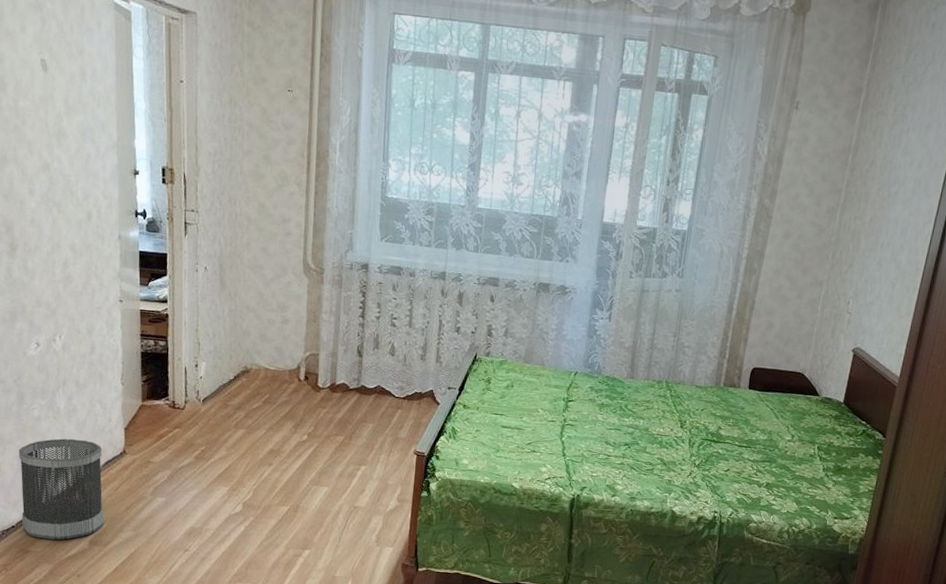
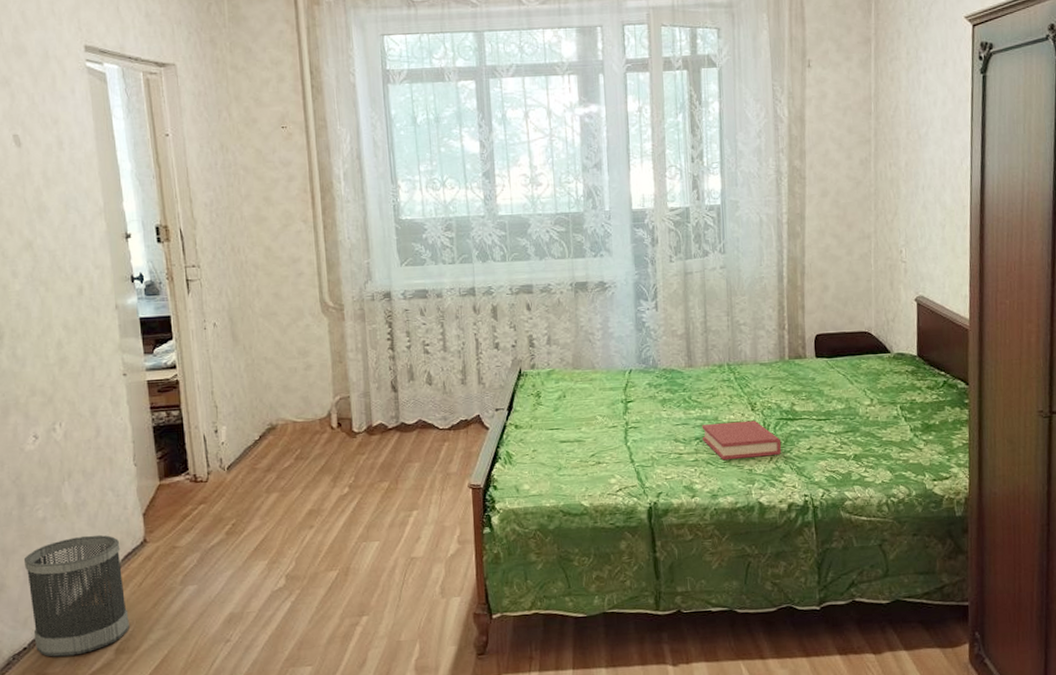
hardback book: none [631,433,703,472] -> present [702,420,782,460]

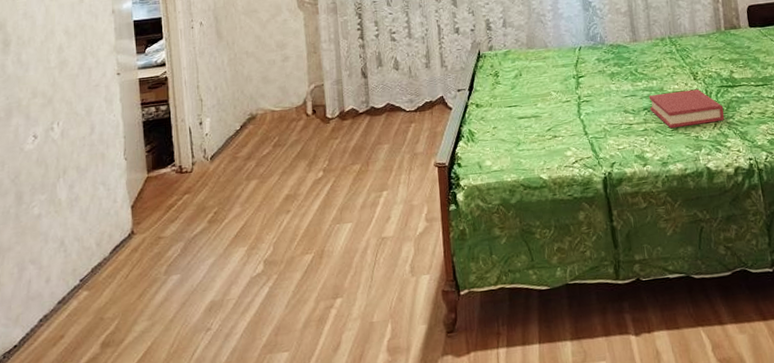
wastebasket: present [23,534,130,657] -> none [18,228,115,354]

